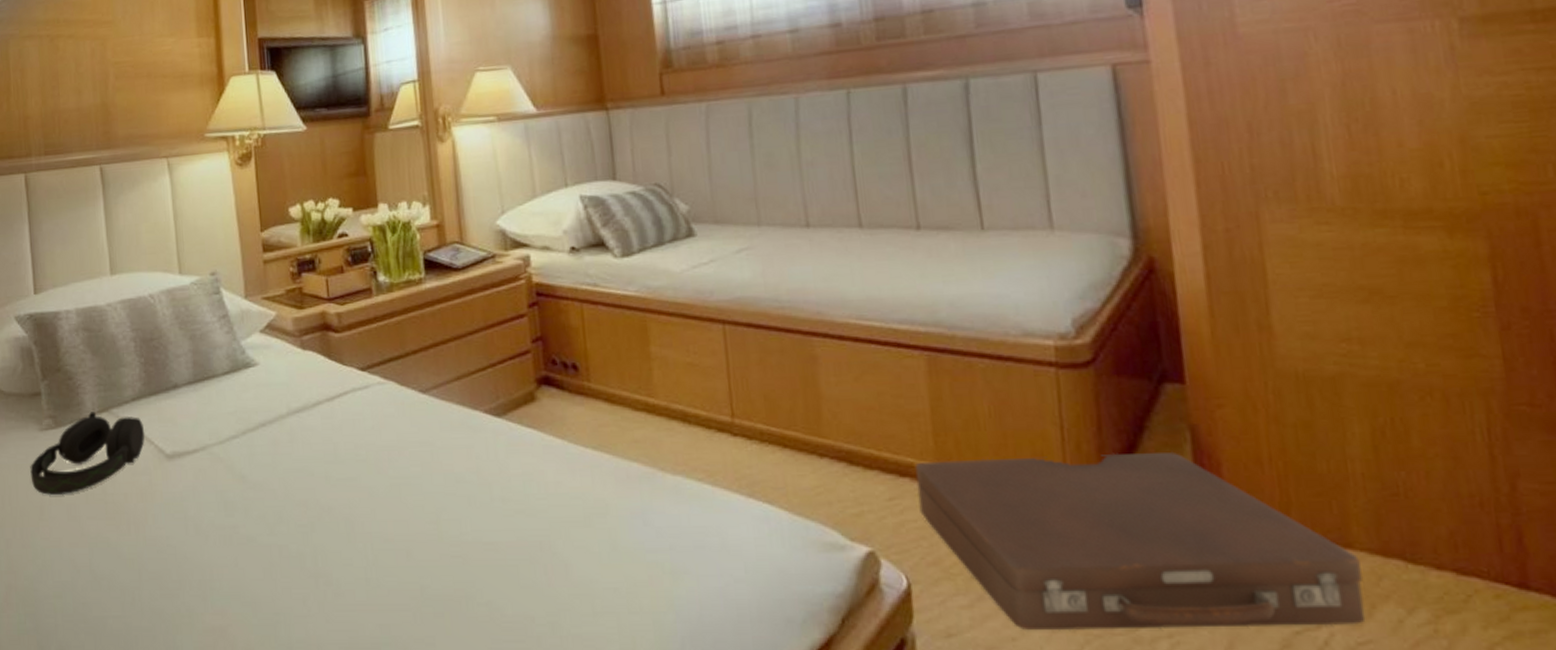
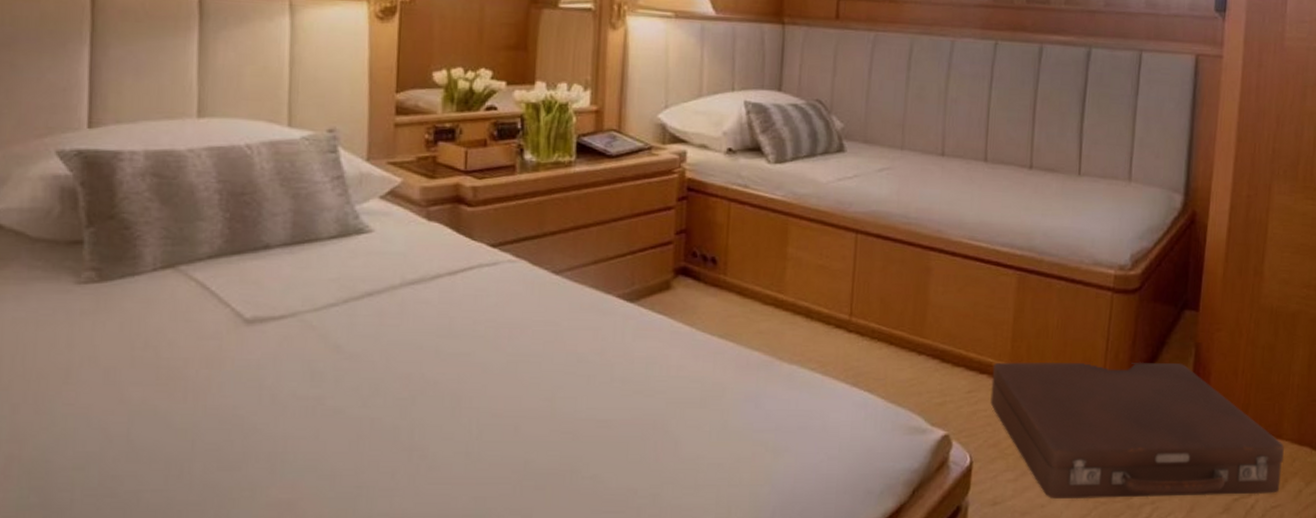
headphones: present [30,412,145,495] -> none [56,267,221,356]

